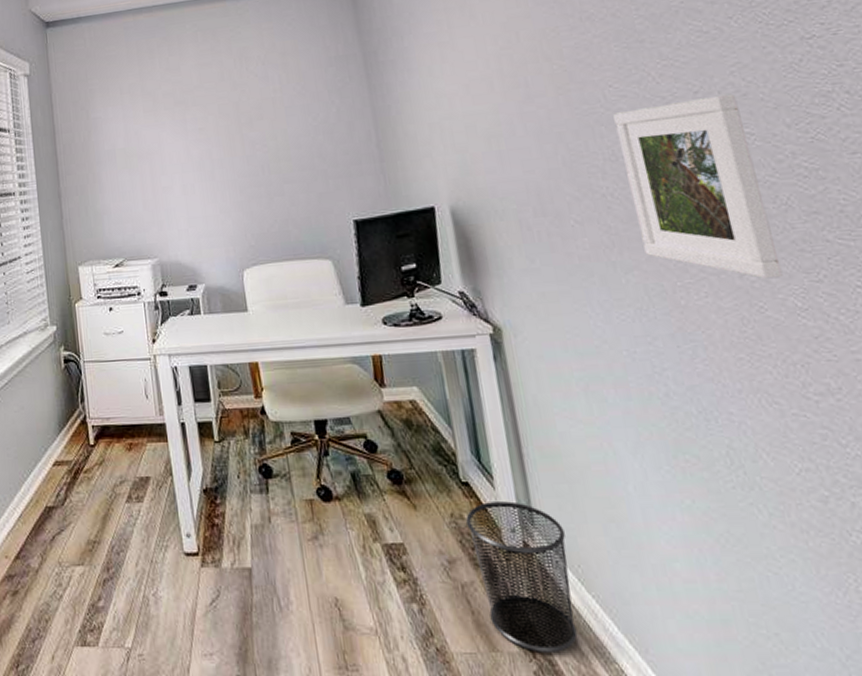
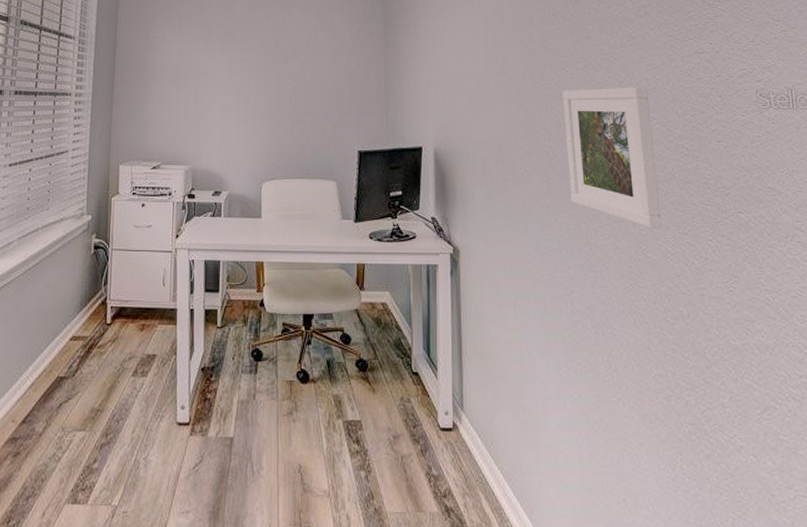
waste bin: present [465,501,578,652] -> none [412,389,485,513]

